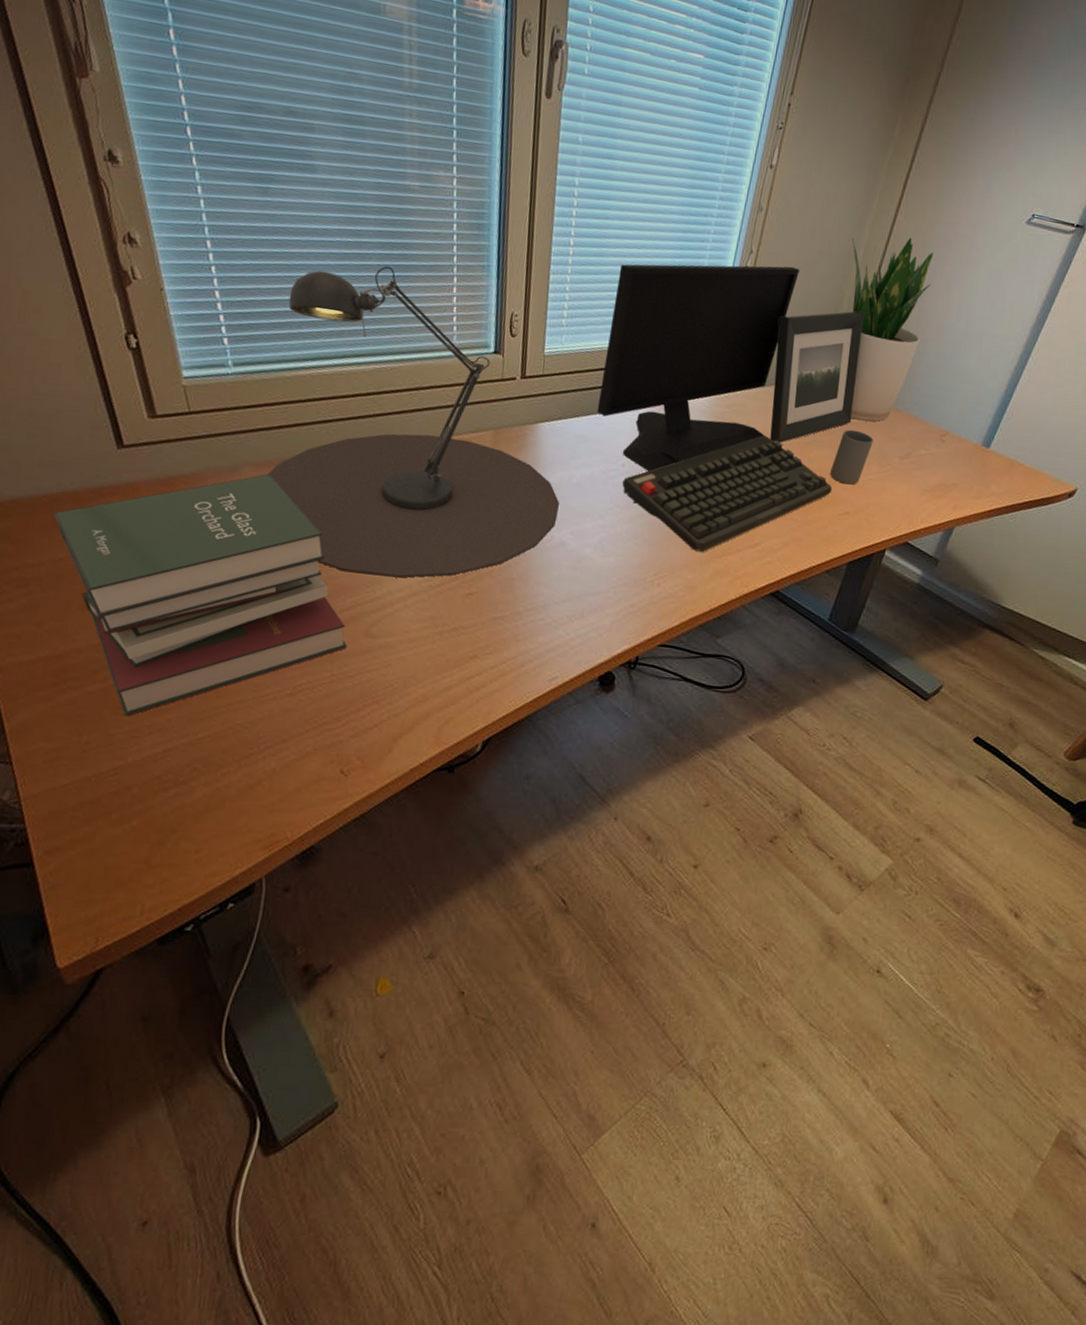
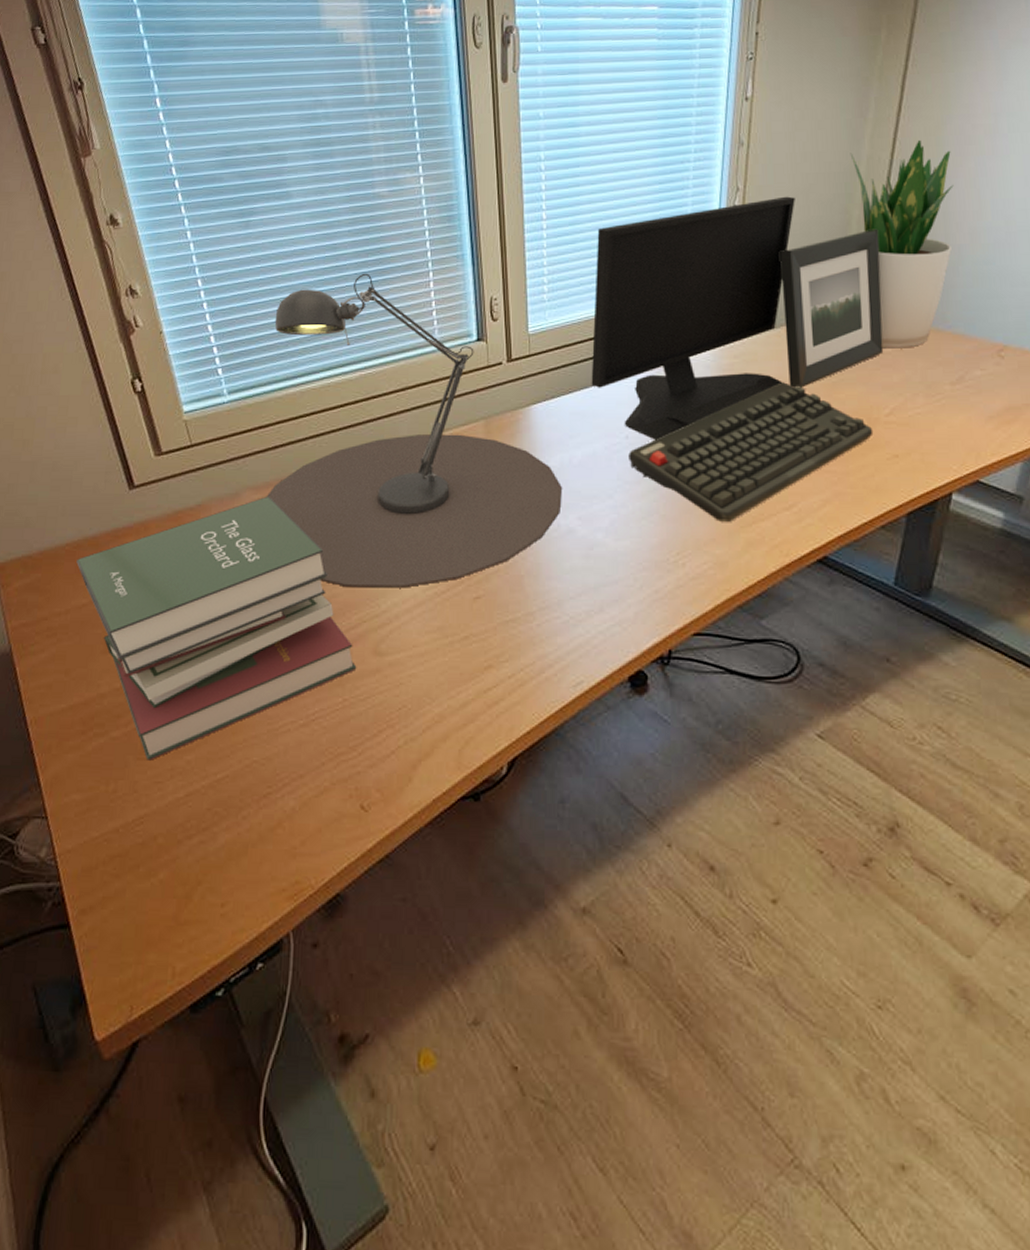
cup: present [830,429,874,485] -> none [867,360,915,423]

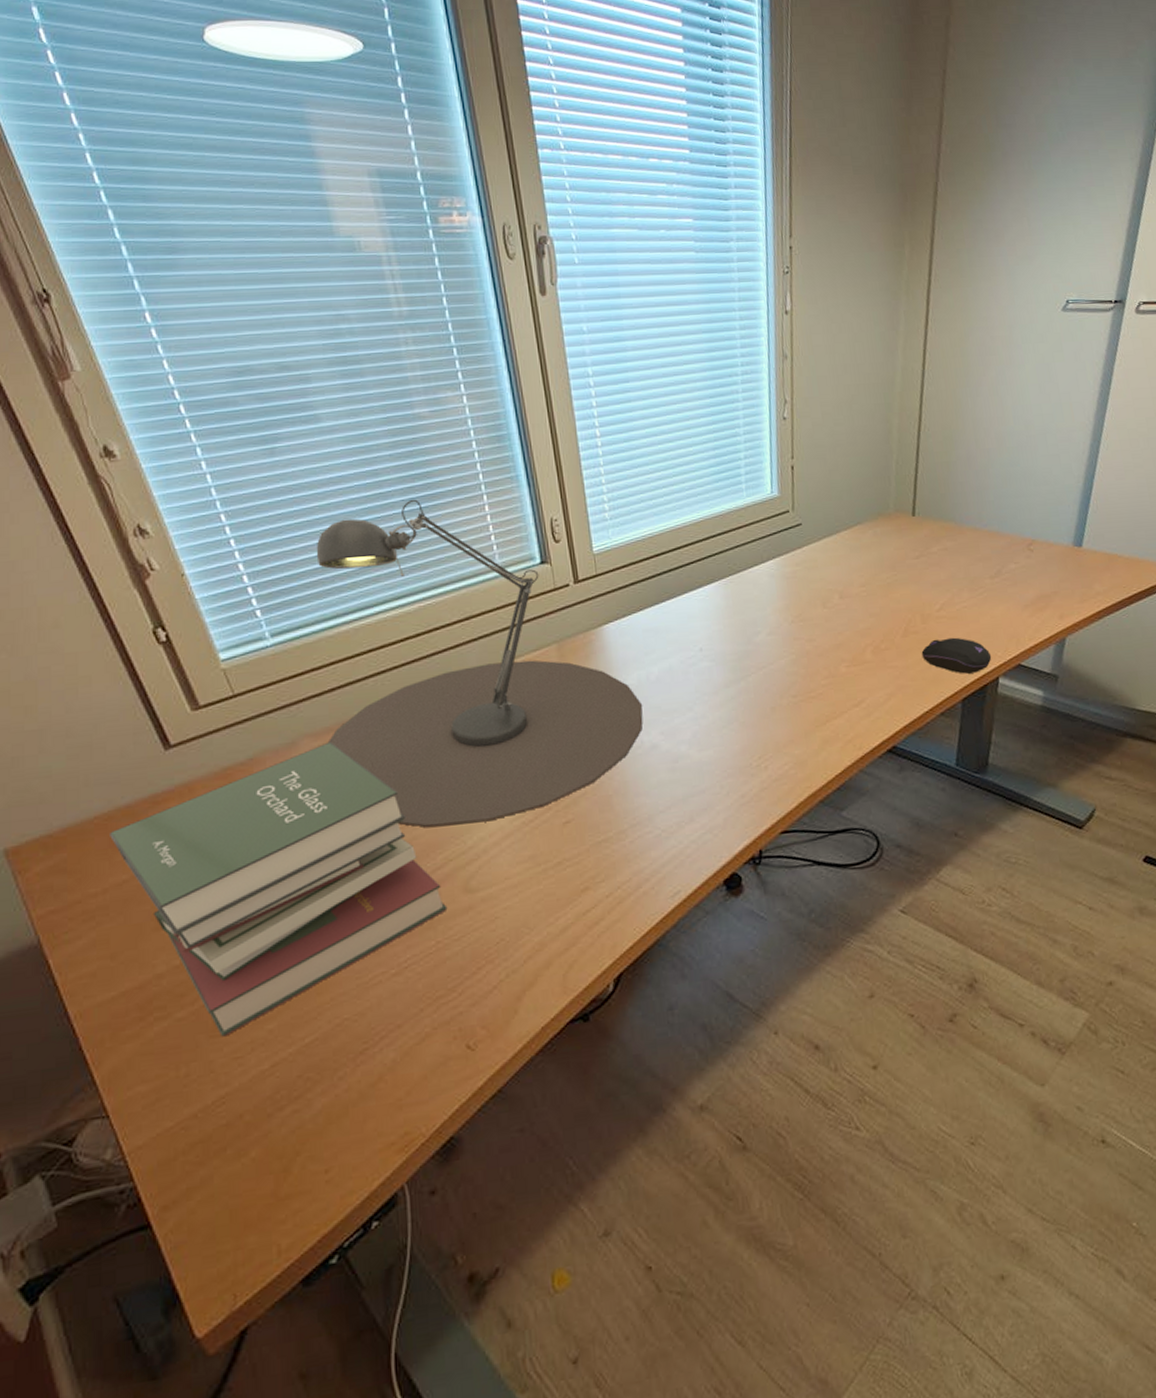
computer monitor: present [591,196,795,440] -> none [653,407,843,651]
computer keyboard: present [629,382,874,522] -> none [704,586,928,723]
picture frame: present [780,230,884,388] -> none [830,437,931,591]
planter: present [850,139,954,349] -> none [886,351,982,549]
computer mouse: none [864,445,946,486] -> present [921,637,992,674]

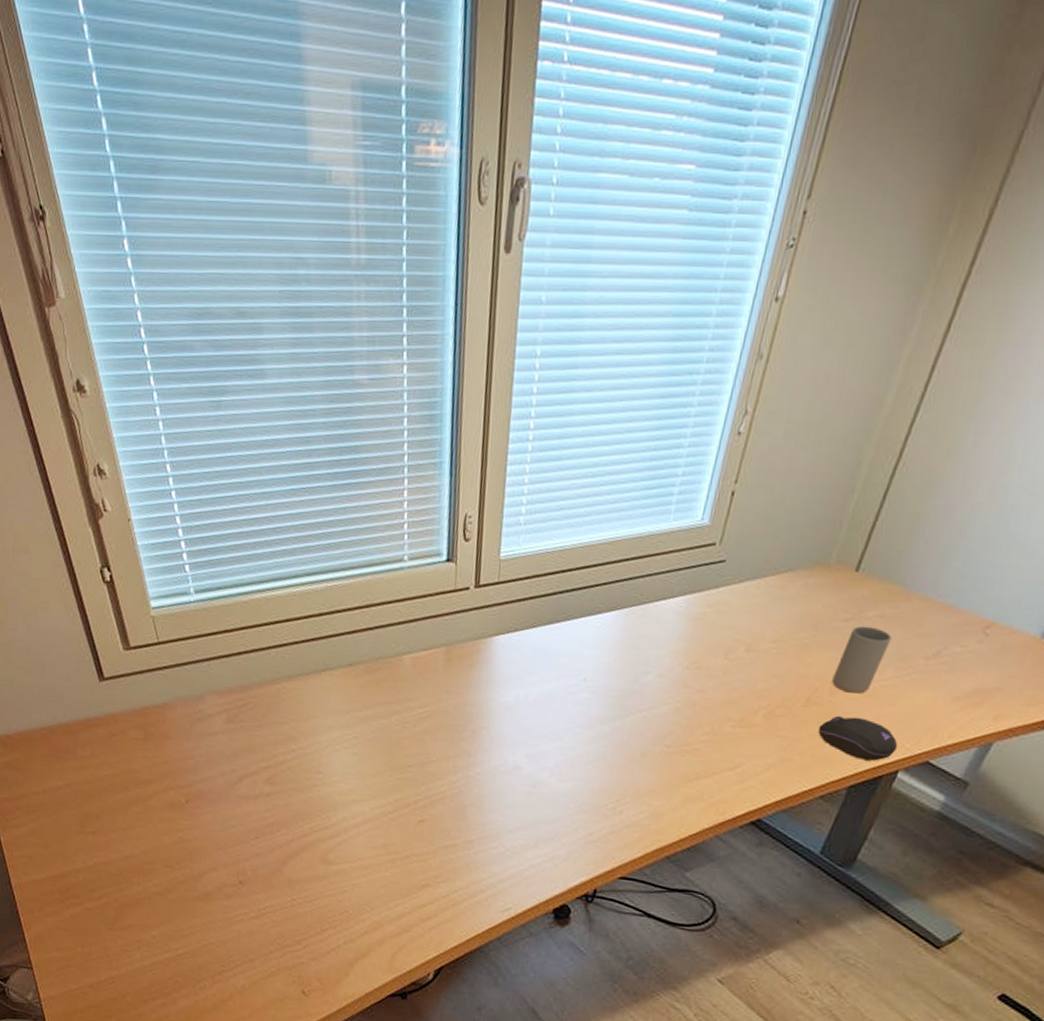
books: present [110,741,448,1037] -> none [51,701,306,932]
desk lamp: present [316,499,643,828] -> none [228,473,514,805]
cup: none [920,559,959,618] -> present [832,625,892,694]

